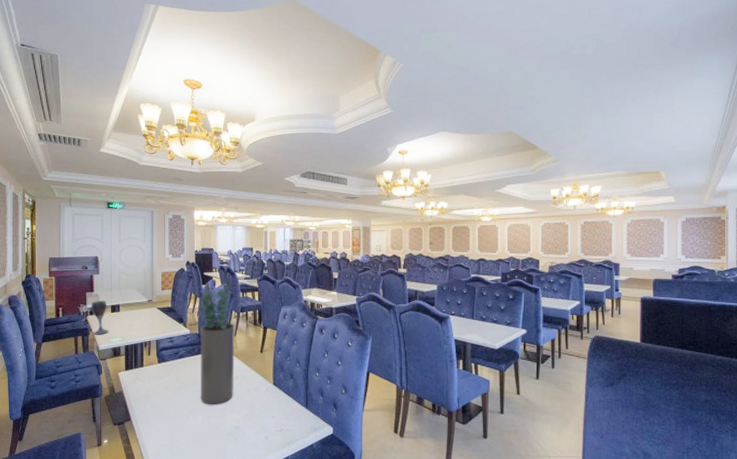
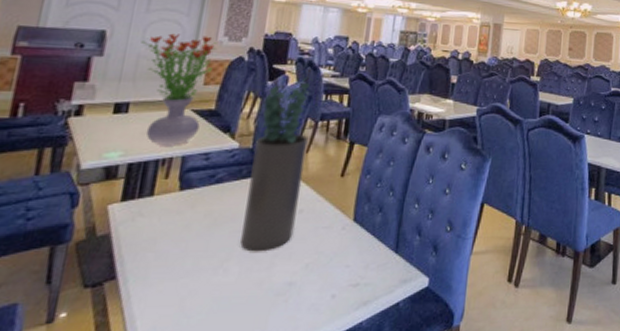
cup: present [90,300,108,335] -> none [75,94,109,147]
flower arrangement: none [119,255,165,333] -> present [141,33,217,146]

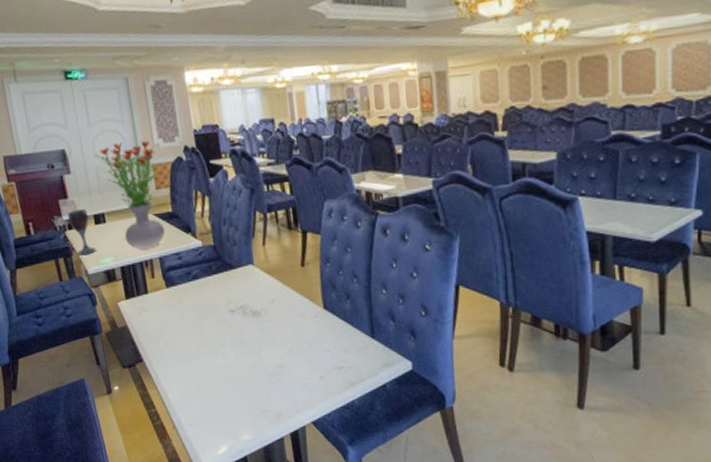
cup: none [75,94,109,147] -> present [67,208,96,256]
vase: present [240,69,313,252] -> none [211,160,272,339]

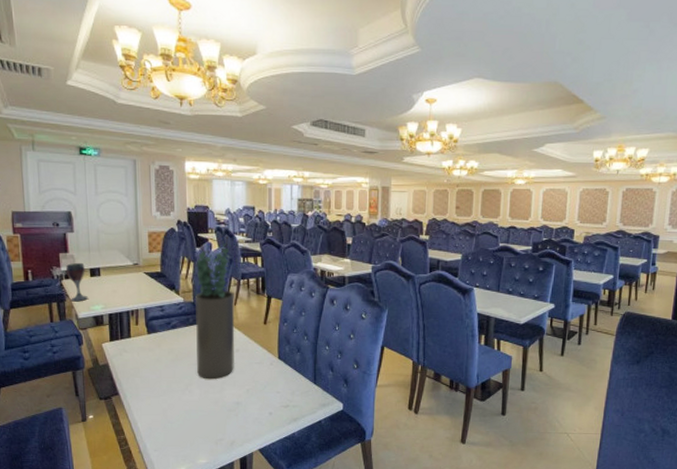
flower arrangement: present [94,140,165,250] -> none [97,211,153,301]
vase: none [211,160,272,339] -> present [194,236,235,380]

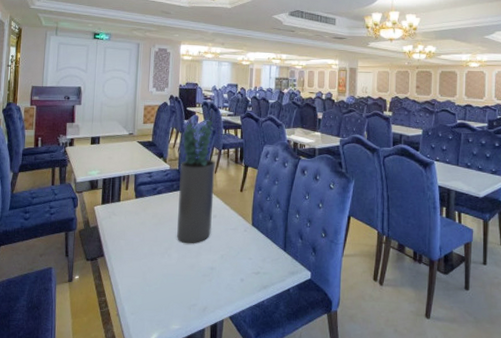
cup: present [65,262,88,302] -> none [70,131,87,167]

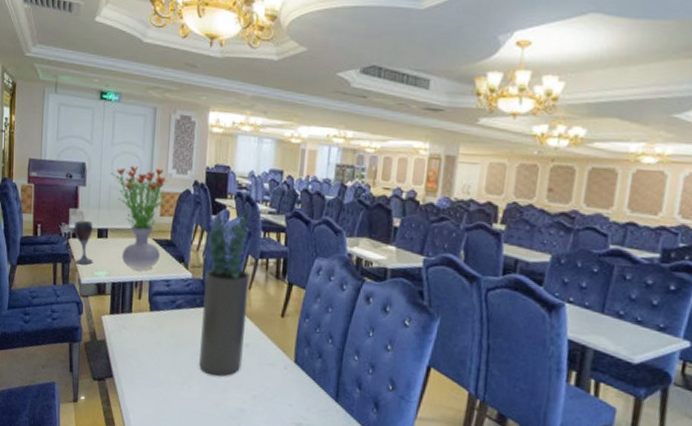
cup: none [70,131,87,167] -> present [73,220,93,265]
flower arrangement: none [102,87,149,167] -> present [110,166,168,271]

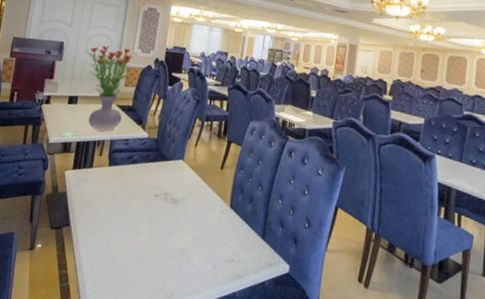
cup: present [73,220,93,265] -> none [46,89,65,127]
vase: present [199,204,252,377] -> none [149,78,201,222]

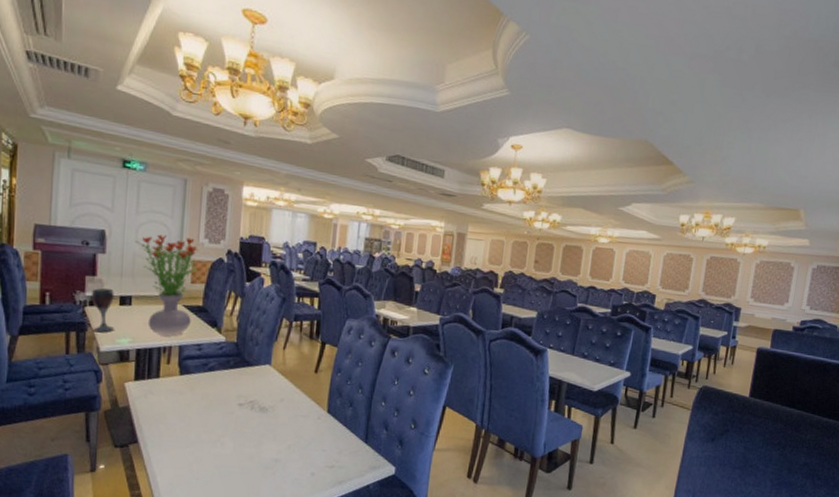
cup: none [46,89,65,127] -> present [91,288,114,333]

